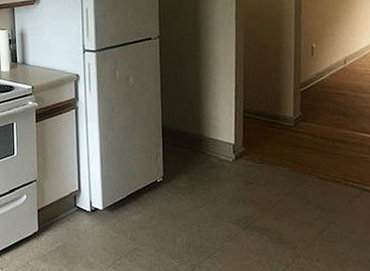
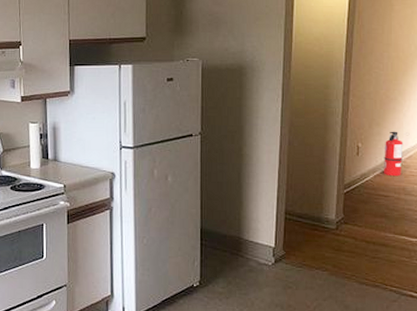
fire extinguisher: none [338,32,363,75] -> present [383,131,410,177]

